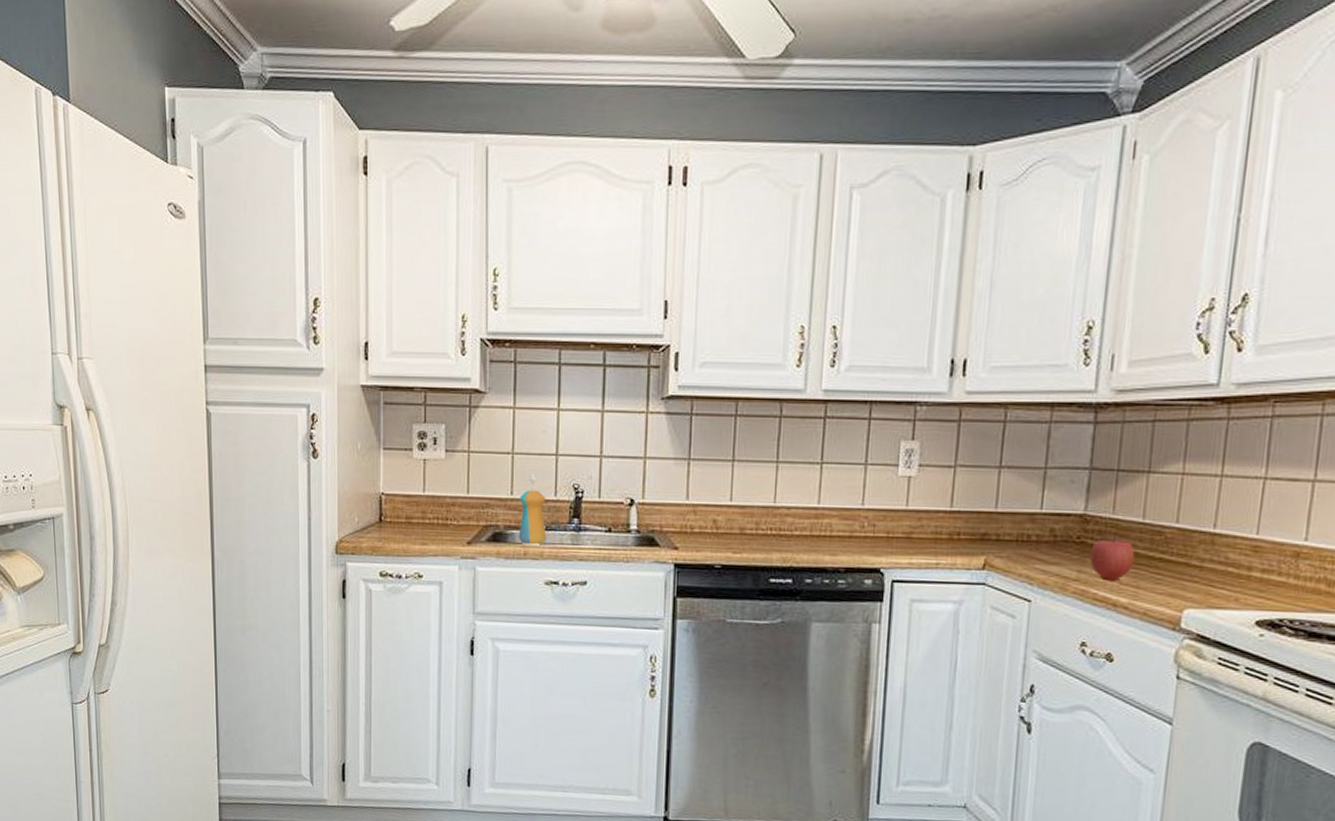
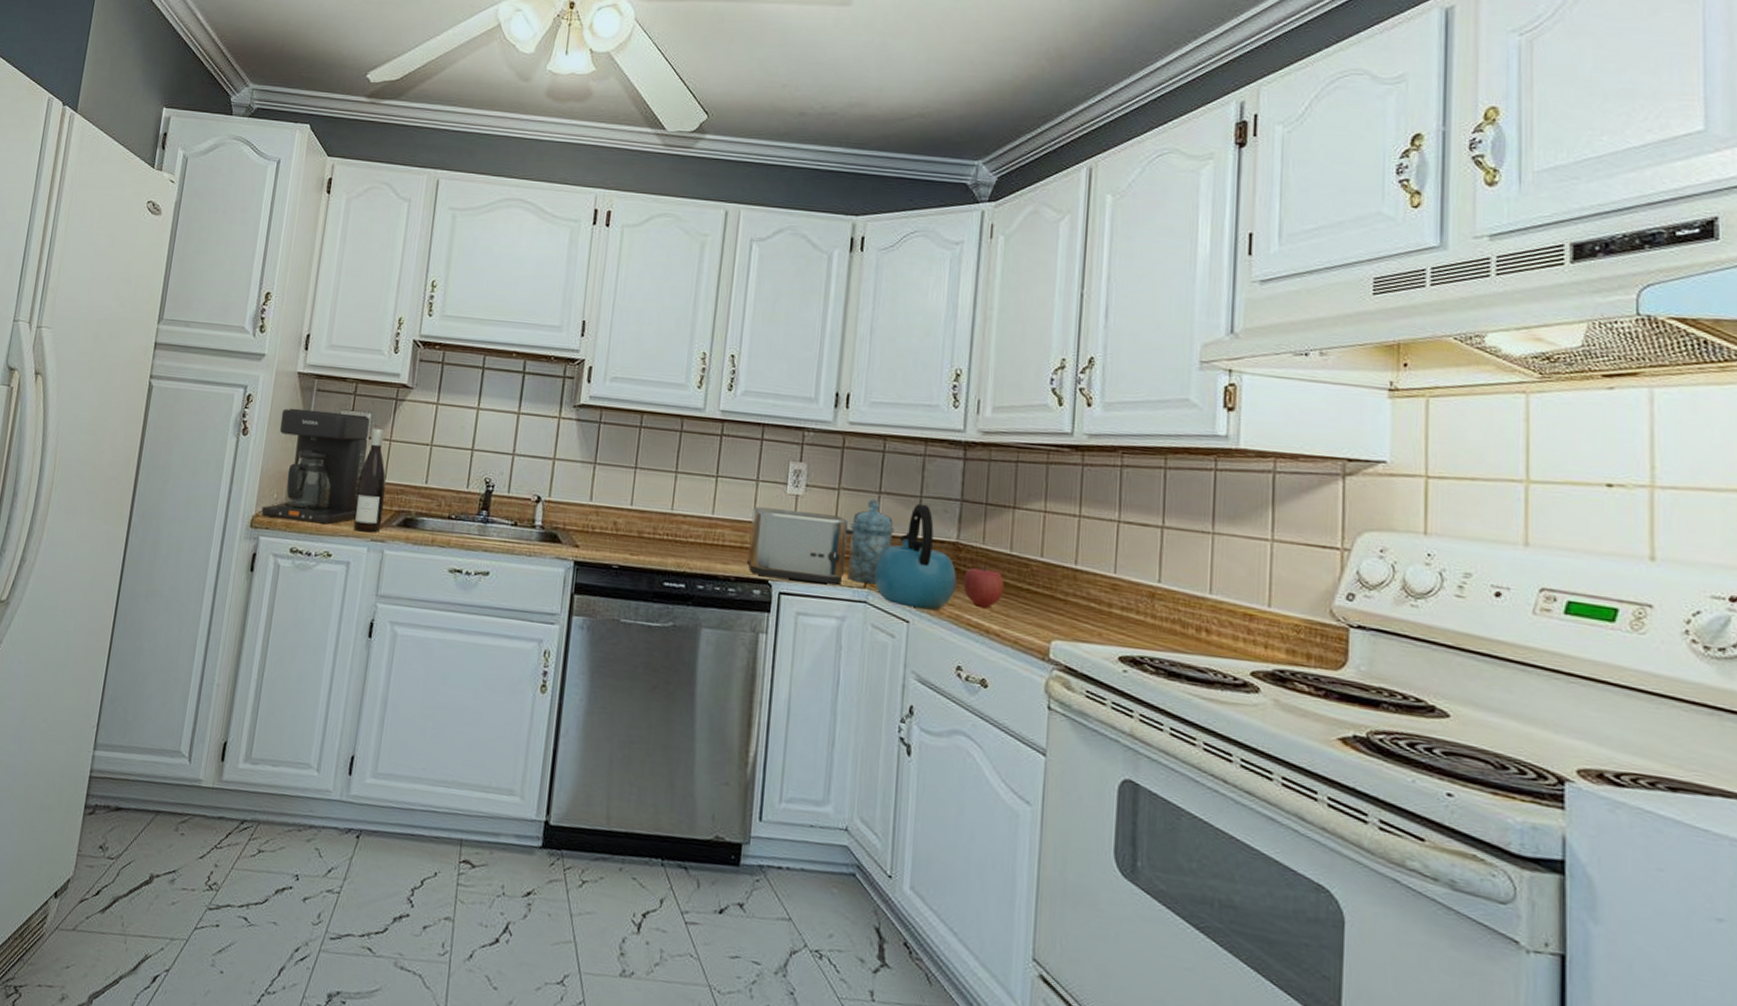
coffee maker: none [344,425,445,546] -> present [261,408,370,525]
bottle: none [440,439,470,550] -> present [353,427,386,533]
soap dispenser: present [518,473,547,545] -> none [428,465,459,533]
toaster: none [856,492,971,569] -> present [746,506,853,586]
canister: none [965,474,1016,565] -> present [848,498,894,585]
kettle: none [993,475,1084,587] -> present [873,503,958,610]

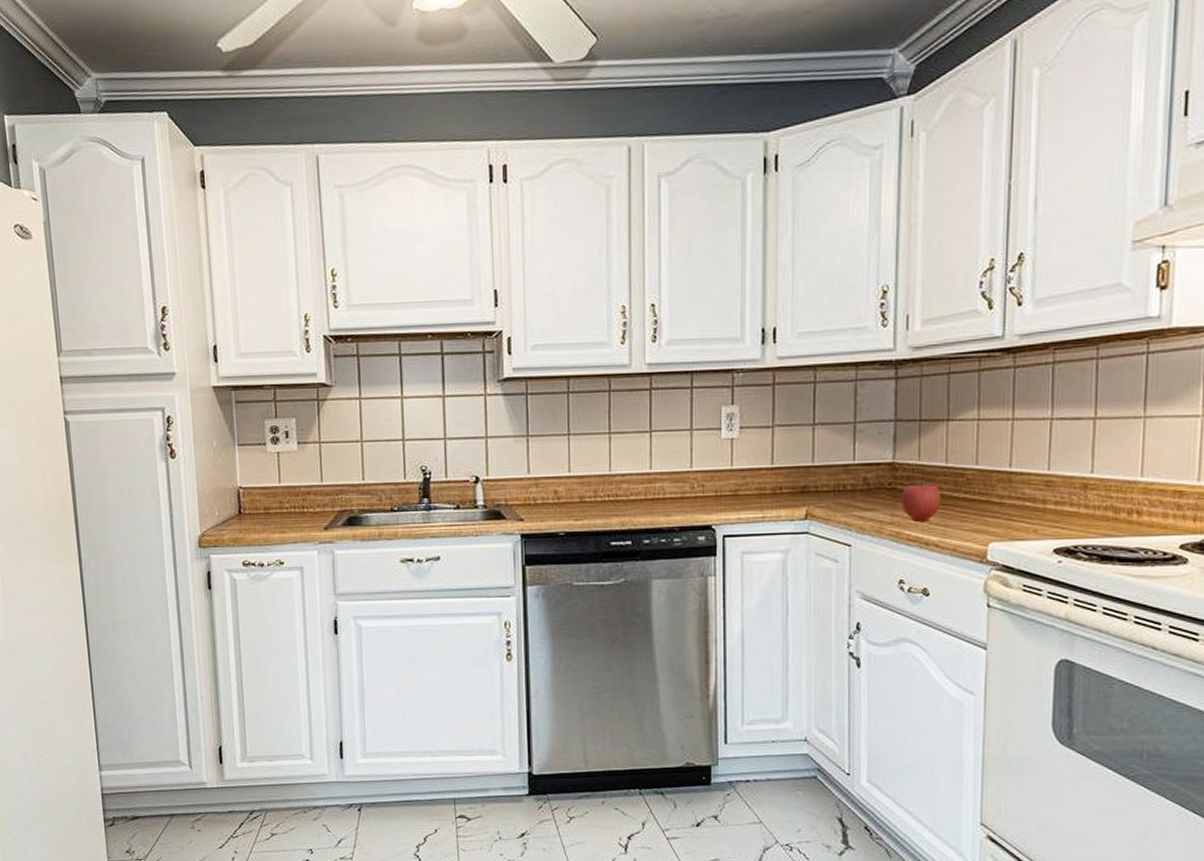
coffee maker: present [261,408,370,525] -> none [205,421,300,537]
bottle: present [353,427,386,533] -> none [295,431,327,536]
toaster: present [746,506,853,586] -> none [688,453,790,523]
canister: present [848,498,894,585] -> none [787,431,830,515]
kettle: present [873,503,958,610] -> none [813,429,895,532]

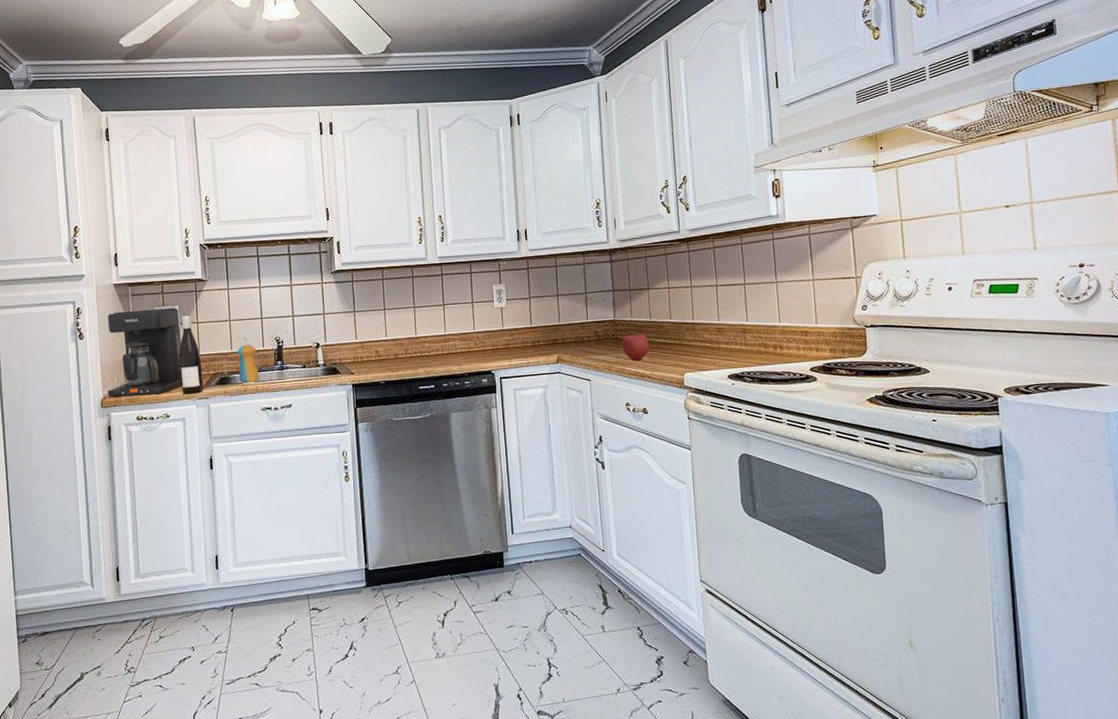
coffee maker: none [205,421,300,537] -> present [107,307,183,399]
bottle: none [295,431,327,536] -> present [178,315,204,394]
soap dispenser: none [370,459,400,526] -> present [237,333,260,384]

